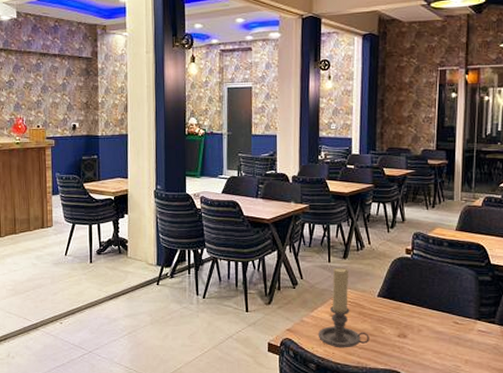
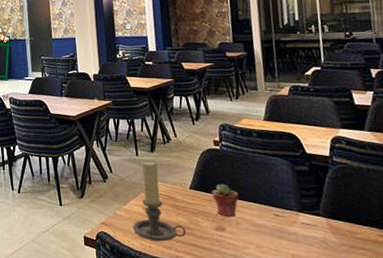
potted succulent: none [398,292,423,325] -> present [211,183,239,217]

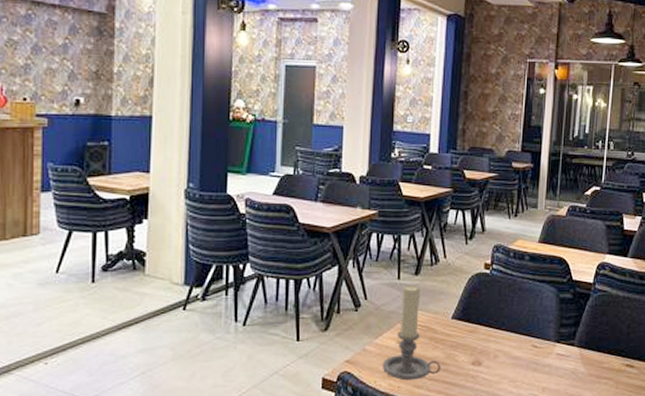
potted succulent: present [211,183,239,217] -> none [474,312,500,350]

